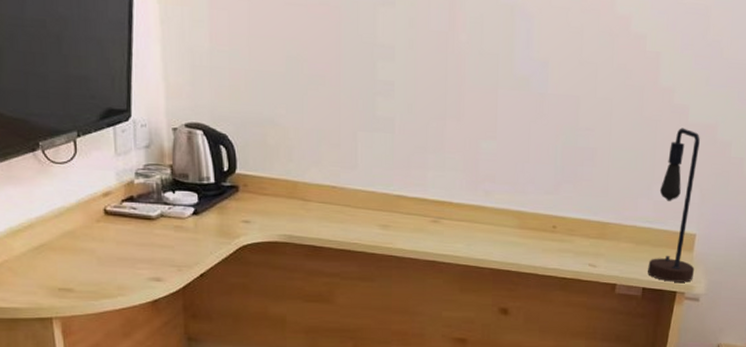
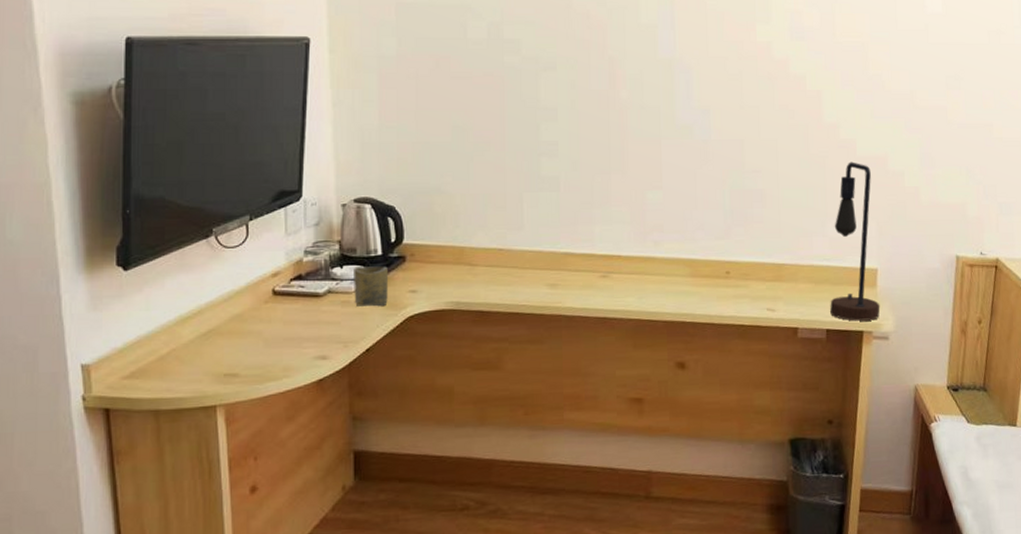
cup: none [186,193,221,235] -> present [354,266,388,307]

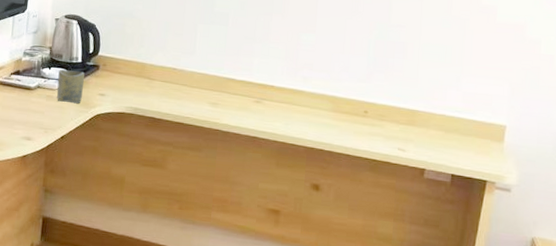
table lamp: present [830,161,880,321] -> none [457,26,509,172]

